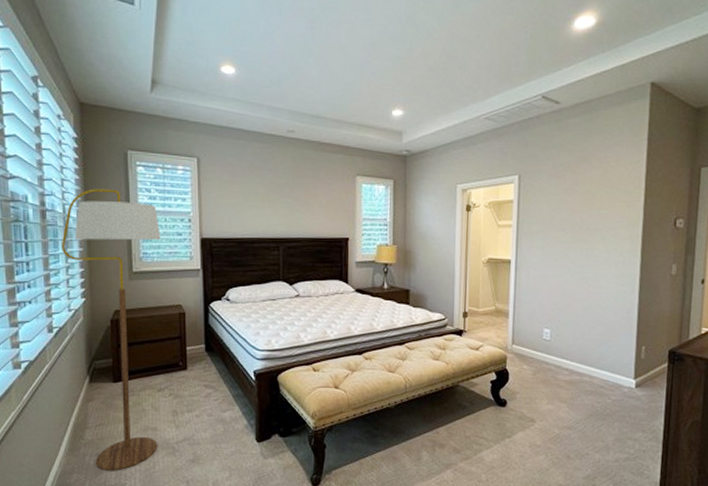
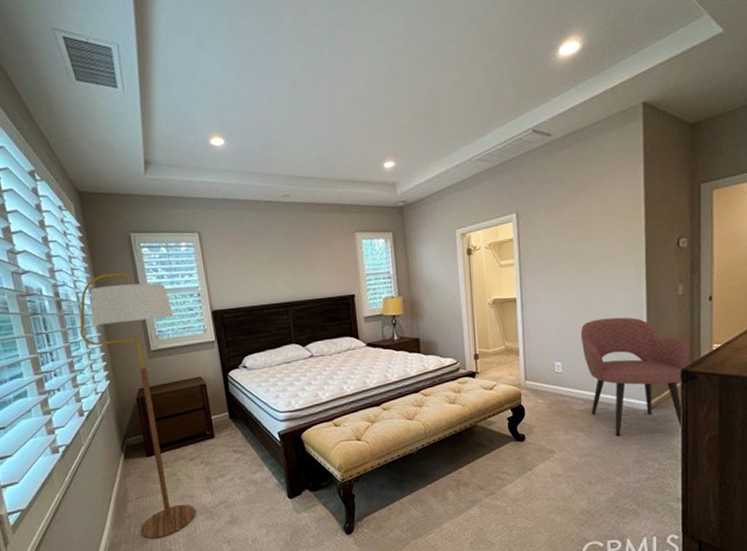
armchair: none [571,290,680,412] -> present [580,317,690,436]

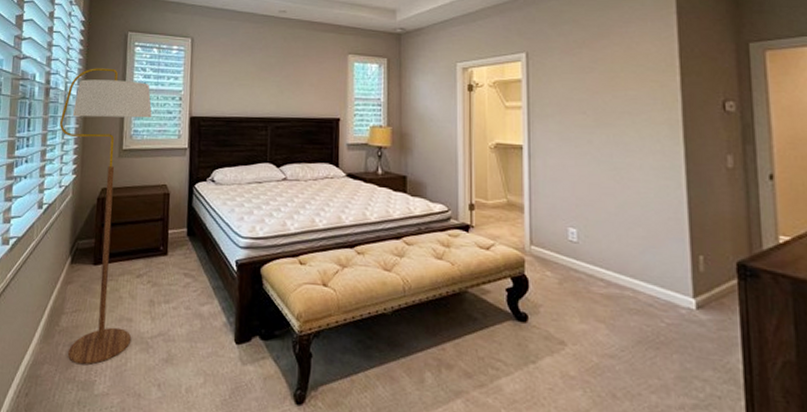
armchair: present [580,317,690,436] -> none [601,183,748,343]

